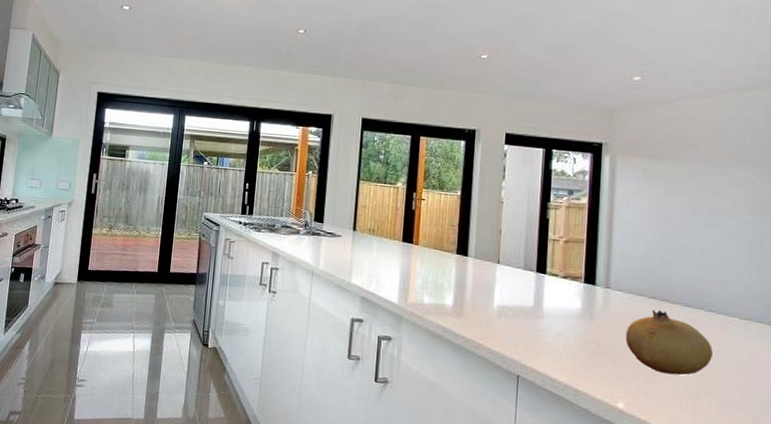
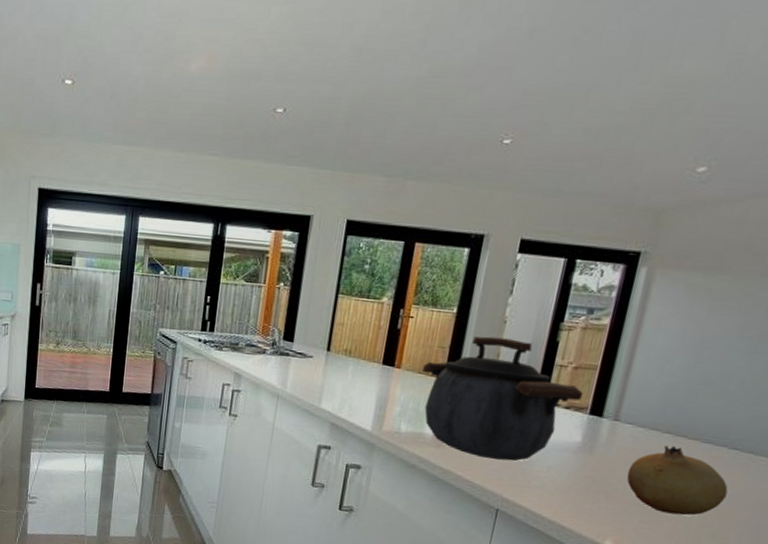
kettle: none [438,215,576,329] -> present [422,336,584,461]

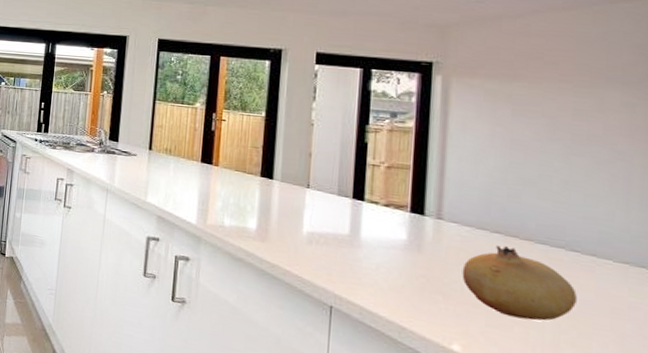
kettle: present [422,336,584,461] -> none [239,137,401,258]

